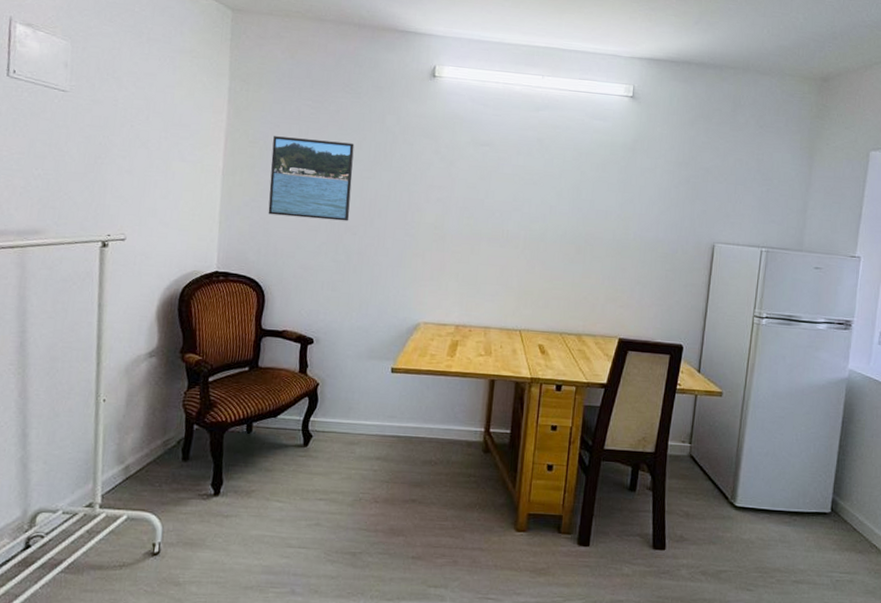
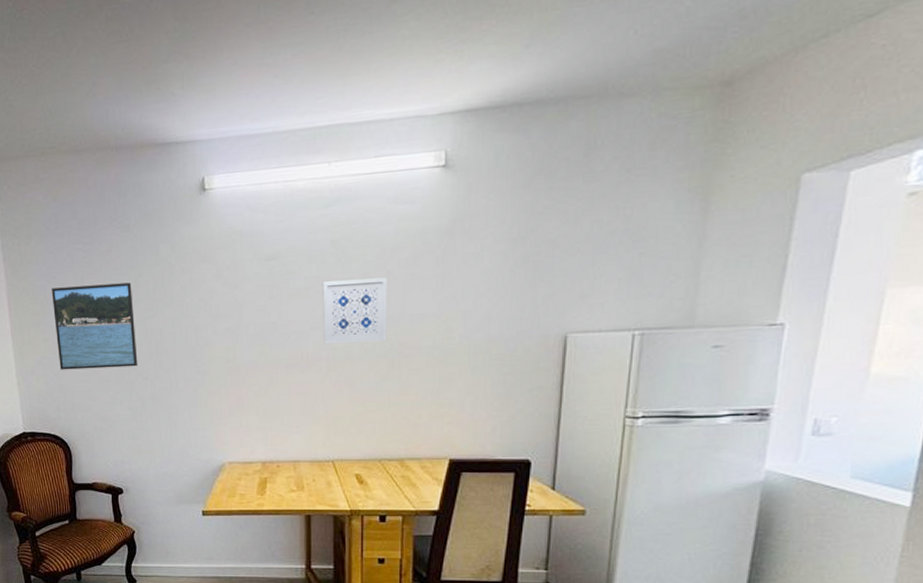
wall art: none [523,172,581,230] -> present [322,277,388,344]

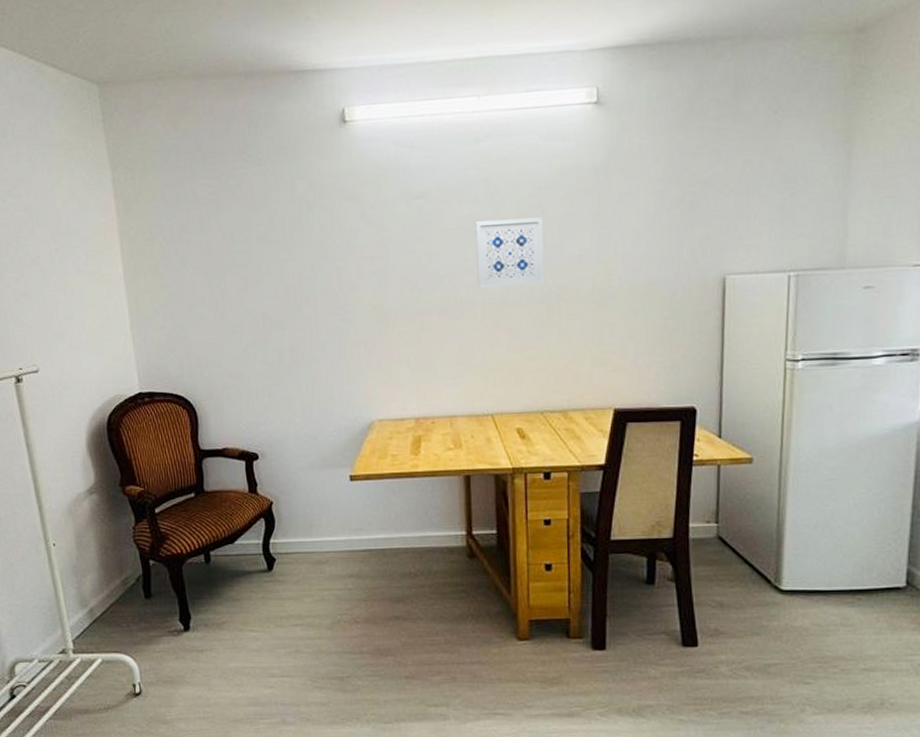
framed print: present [52,282,138,370] -> none [172,221,274,320]

